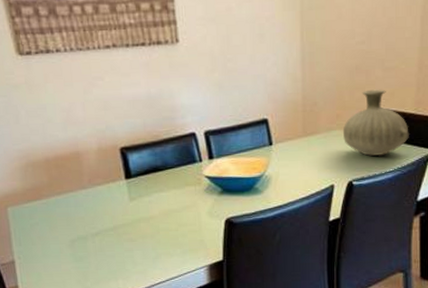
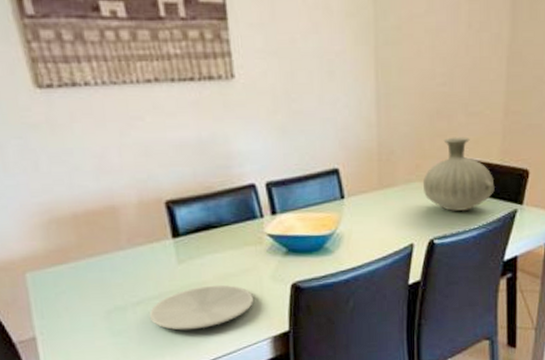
plate: none [105,219,193,258] -> present [149,284,253,330]

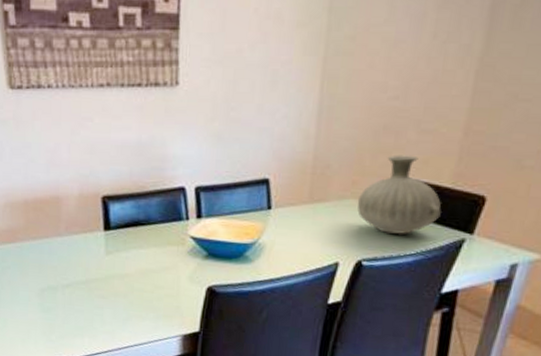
plate: present [149,284,253,330] -> none [75,278,169,317]

